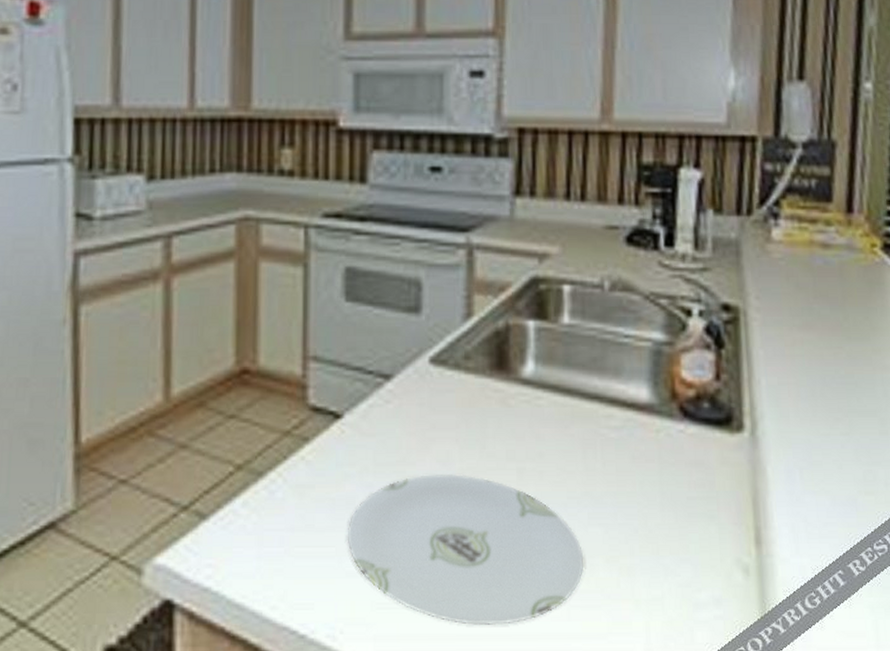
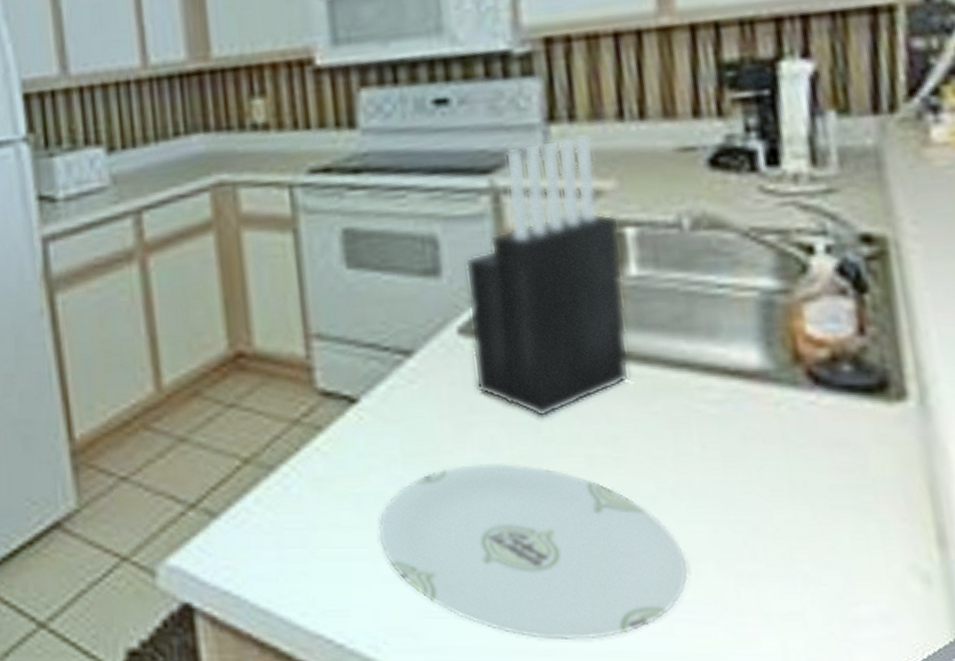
knife block: none [439,208,560,436] -> present [464,134,630,418]

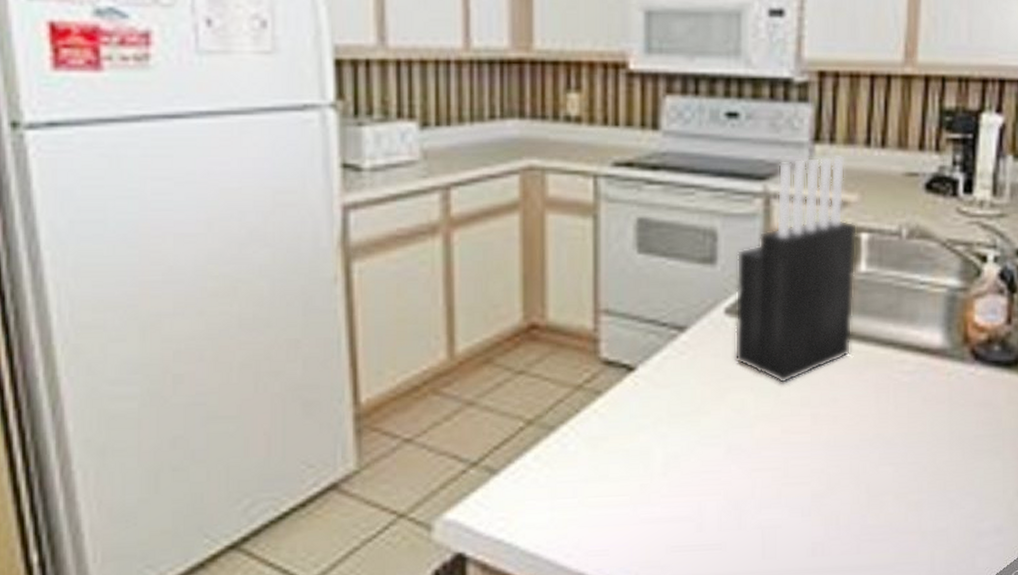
plate: present [378,464,688,640] -> none [641,422,874,563]

